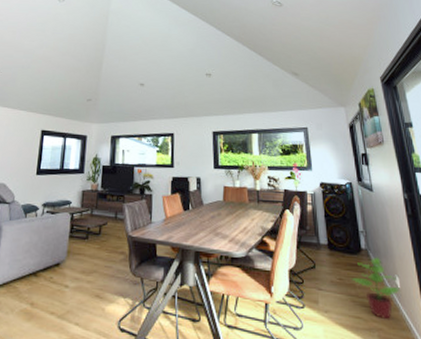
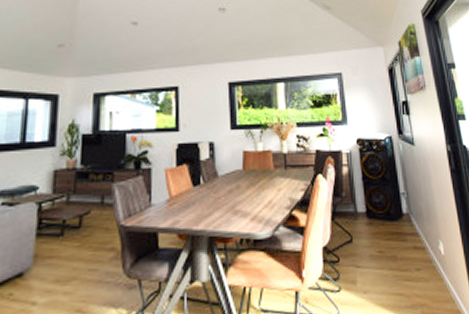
potted plant: present [350,257,401,320] -> none [391,221,445,294]

